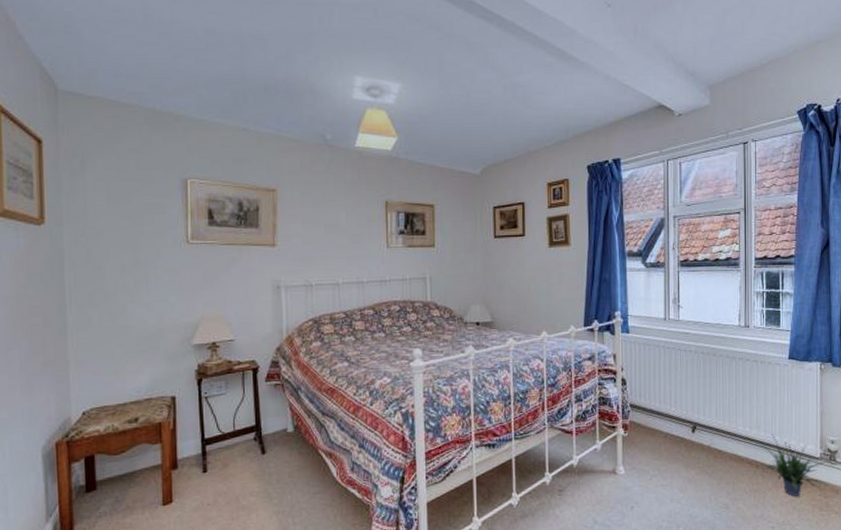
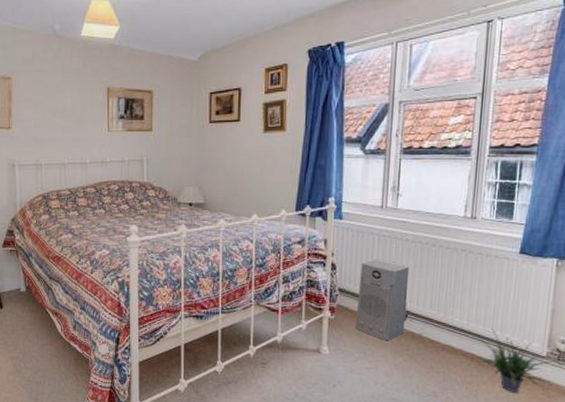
air purifier: none [648,371,695,455] -> present [355,259,410,341]

